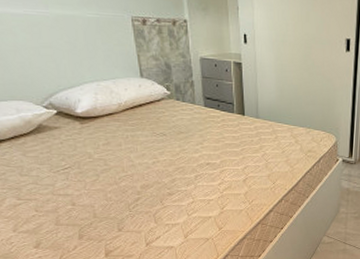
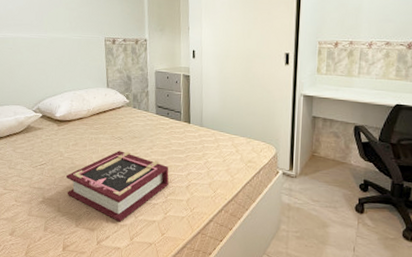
book: none [100,148,223,221] -> present [66,151,169,222]

